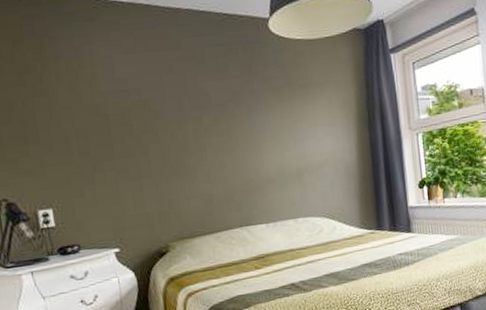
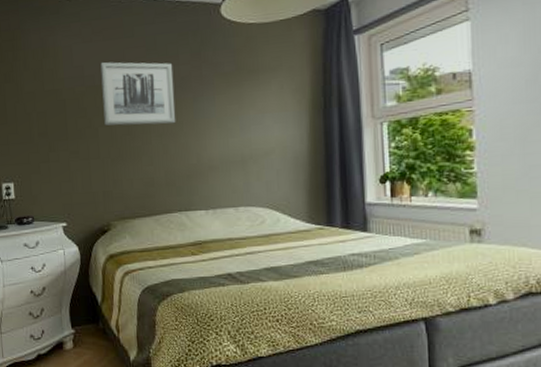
wall art: none [146,74,231,142] -> present [100,61,176,126]

